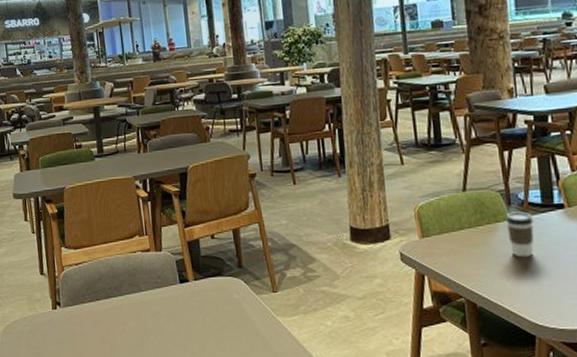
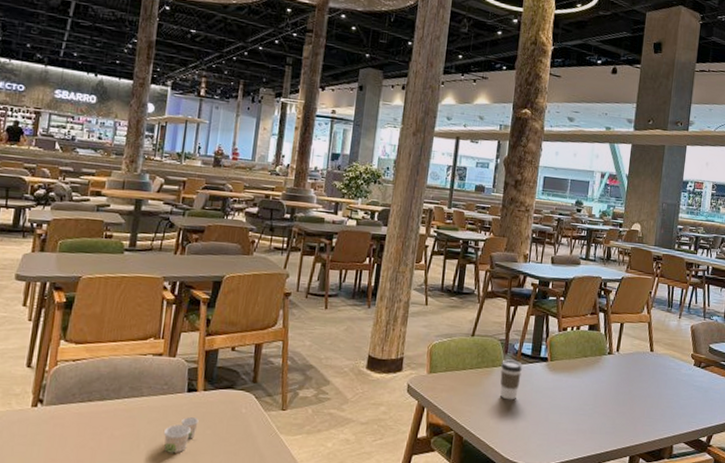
paper cup: none [167,307,197,342] -> present [163,417,199,453]

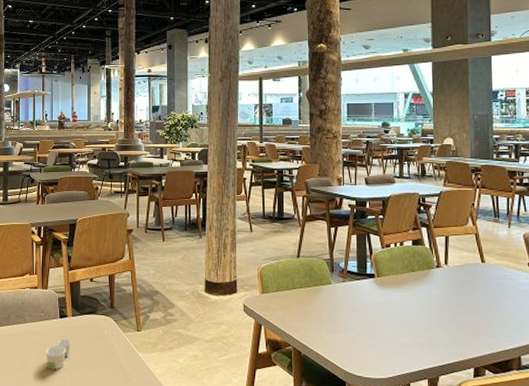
coffee cup: present [500,359,522,400] -> none [329,277,350,316]

